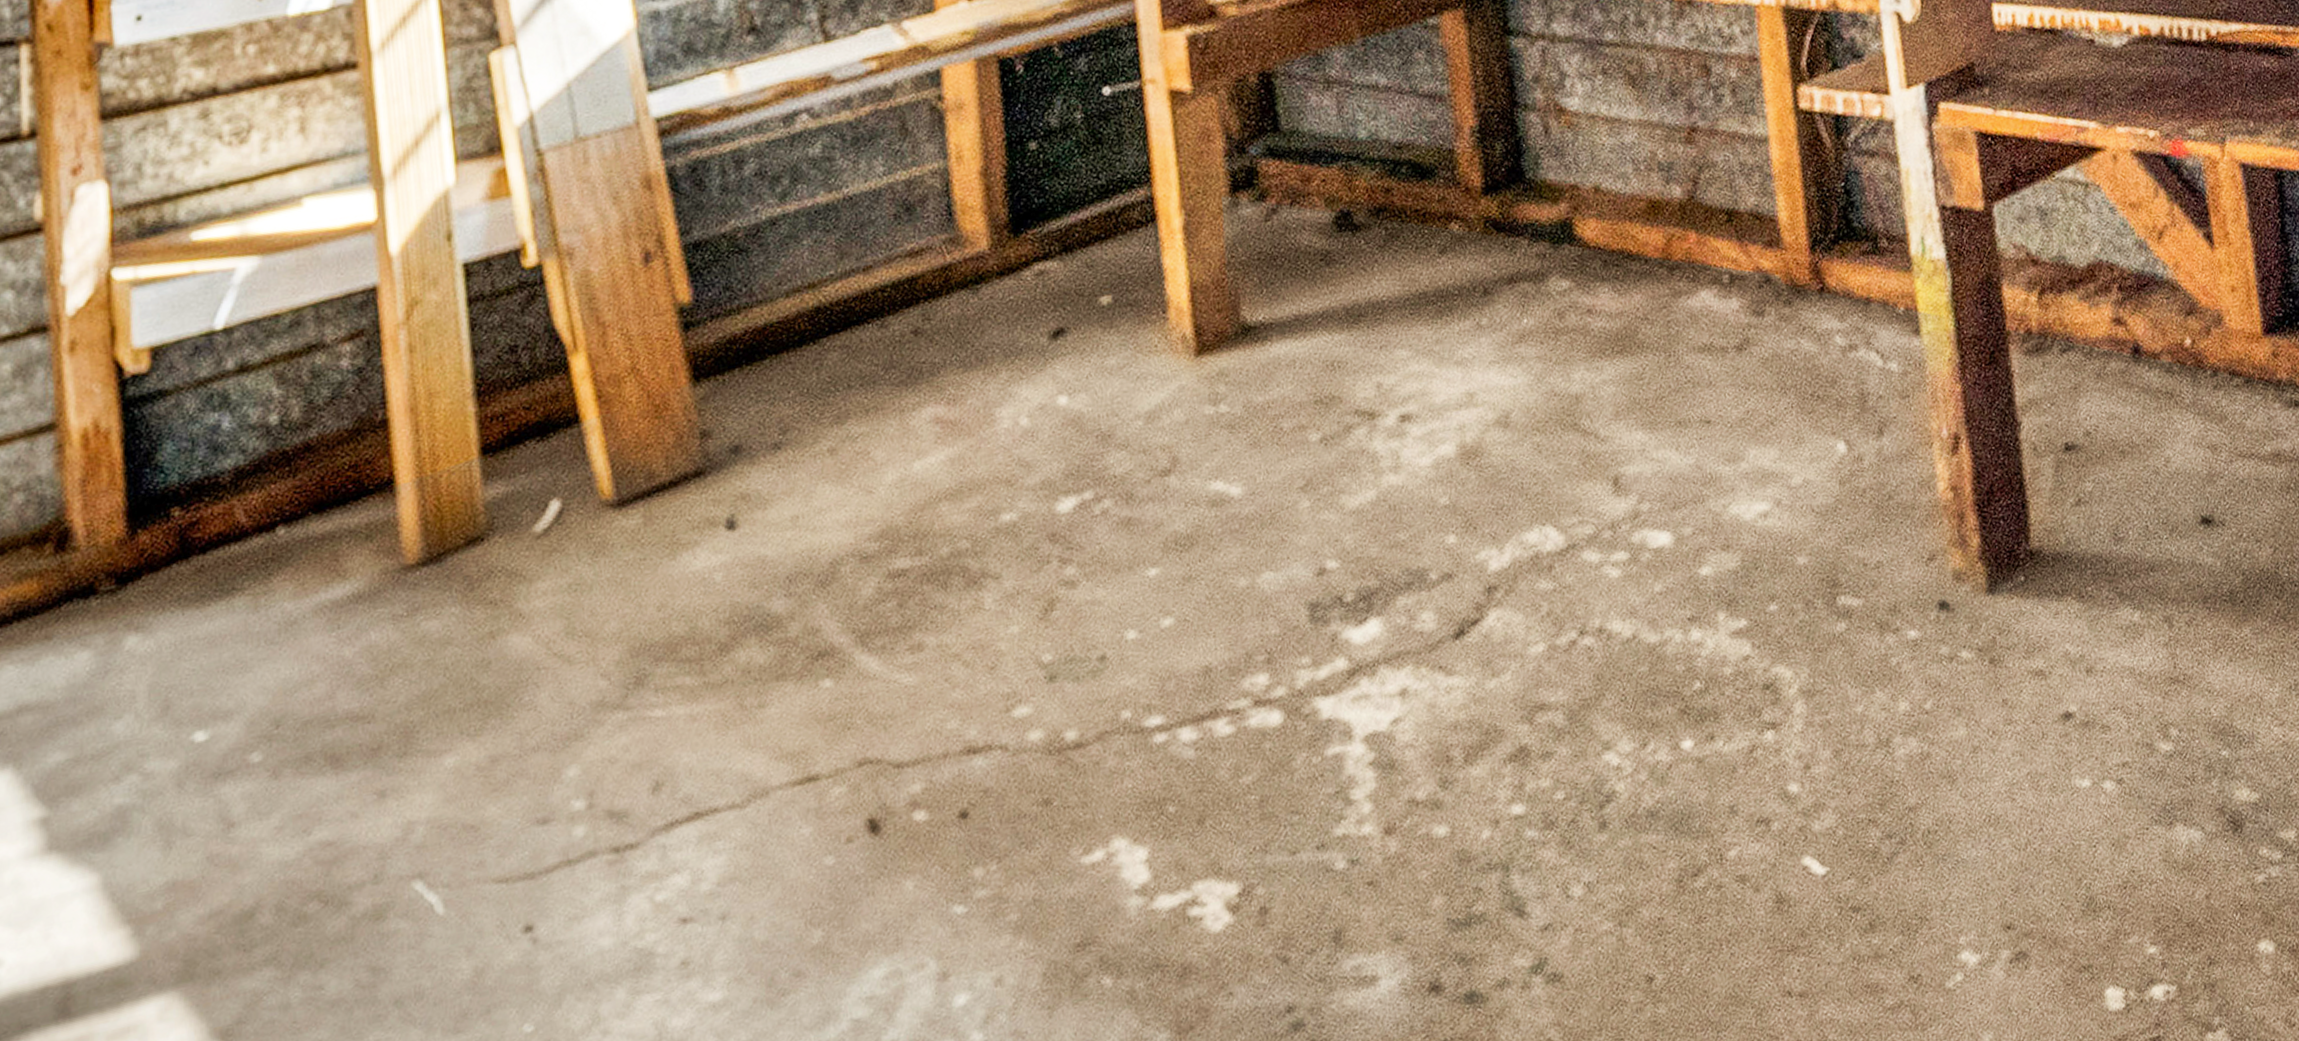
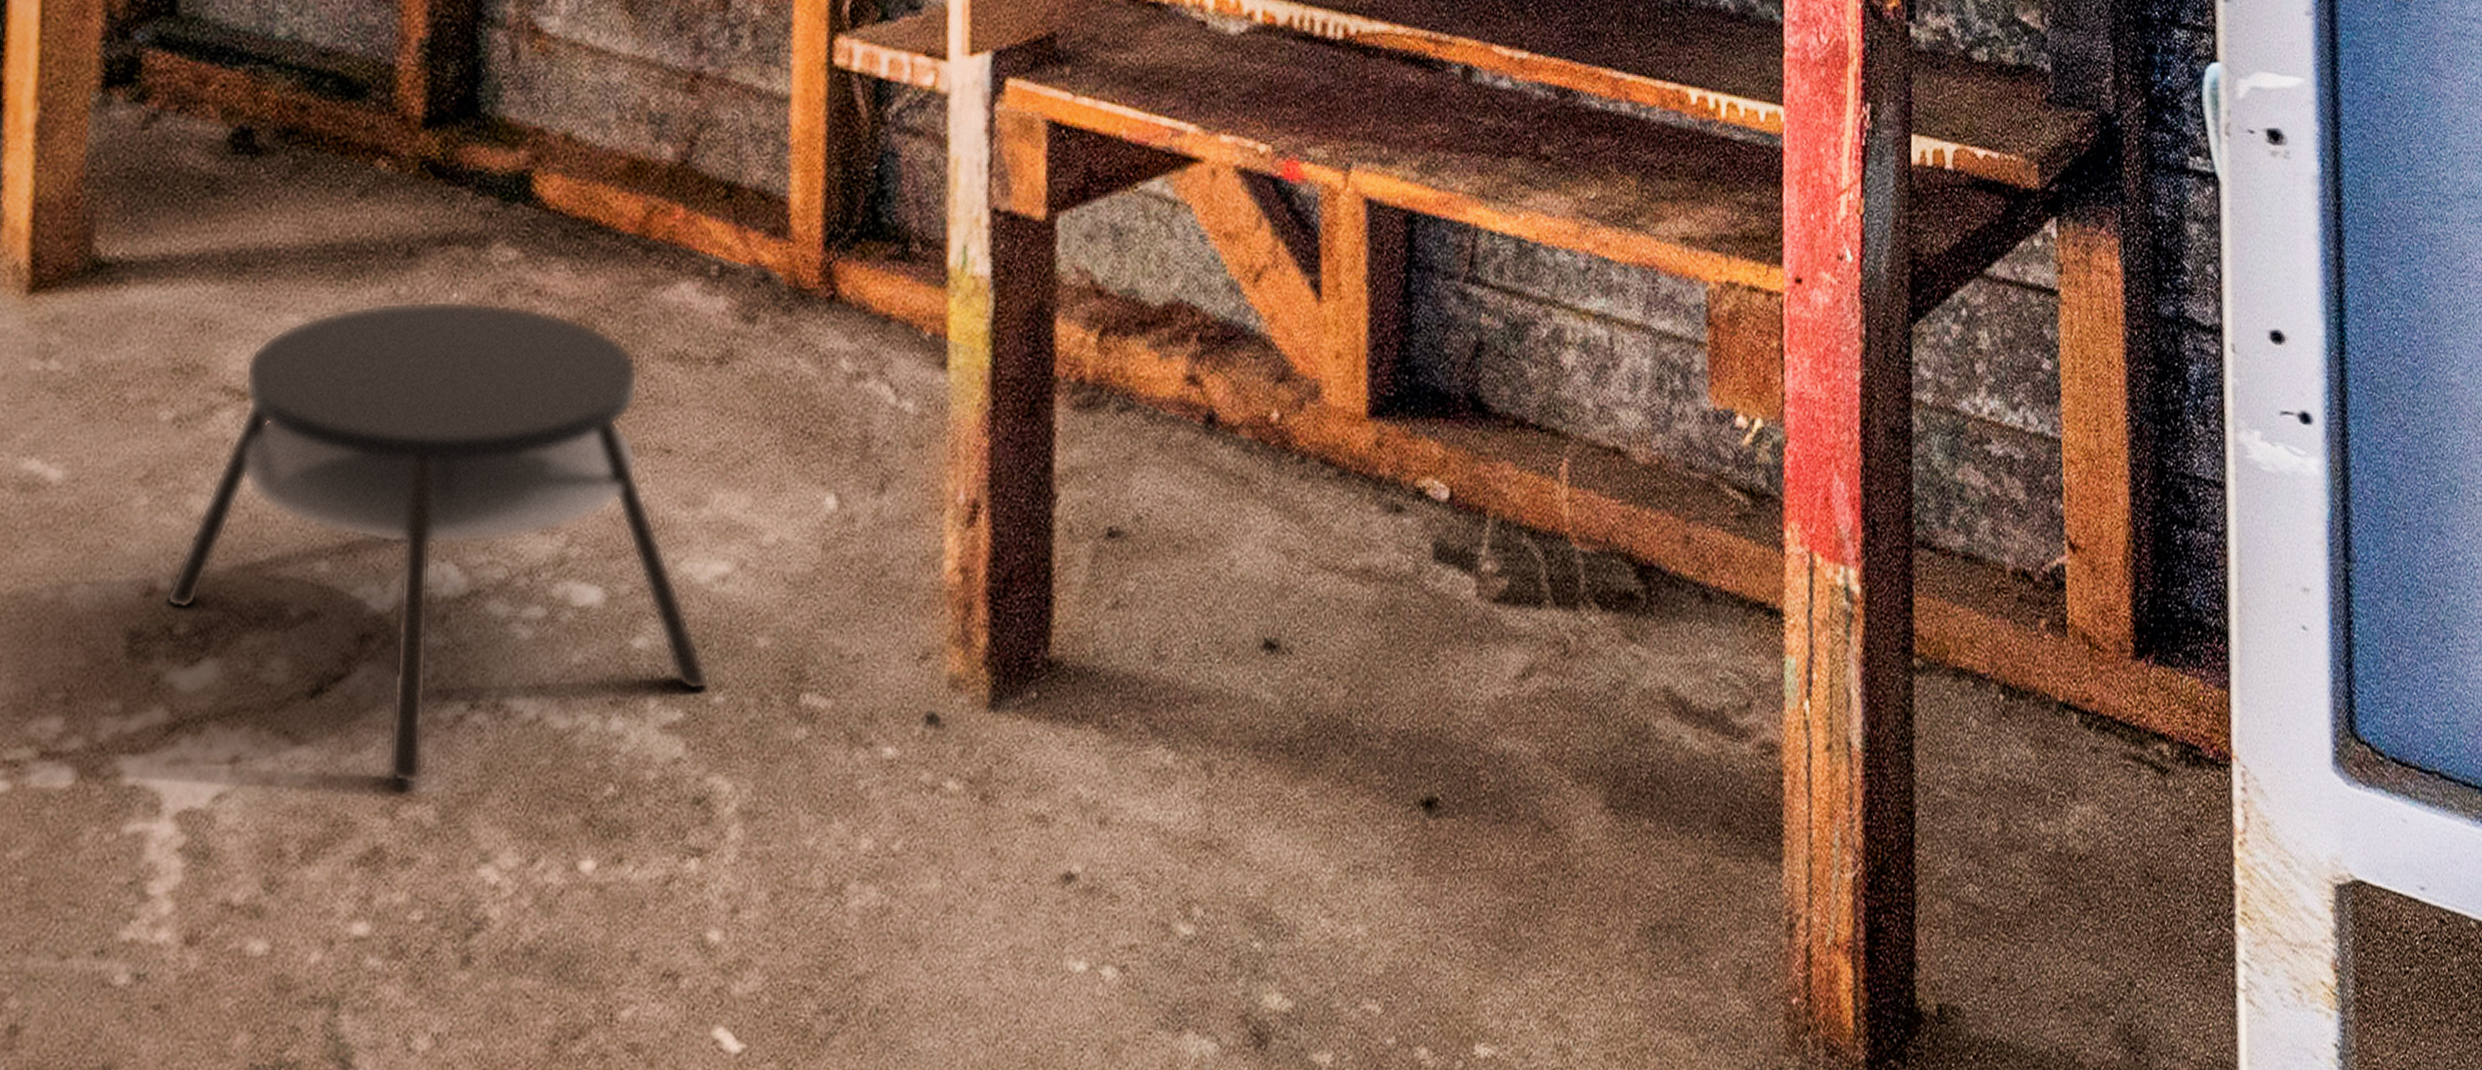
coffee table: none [1333,322,1765,699] -> present [165,299,710,786]

